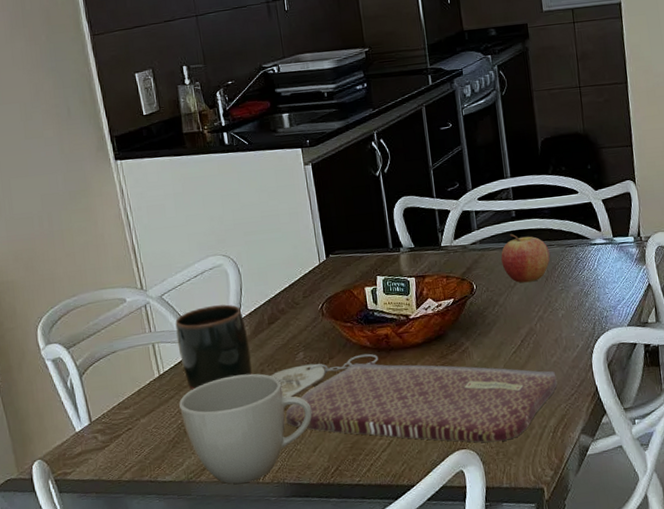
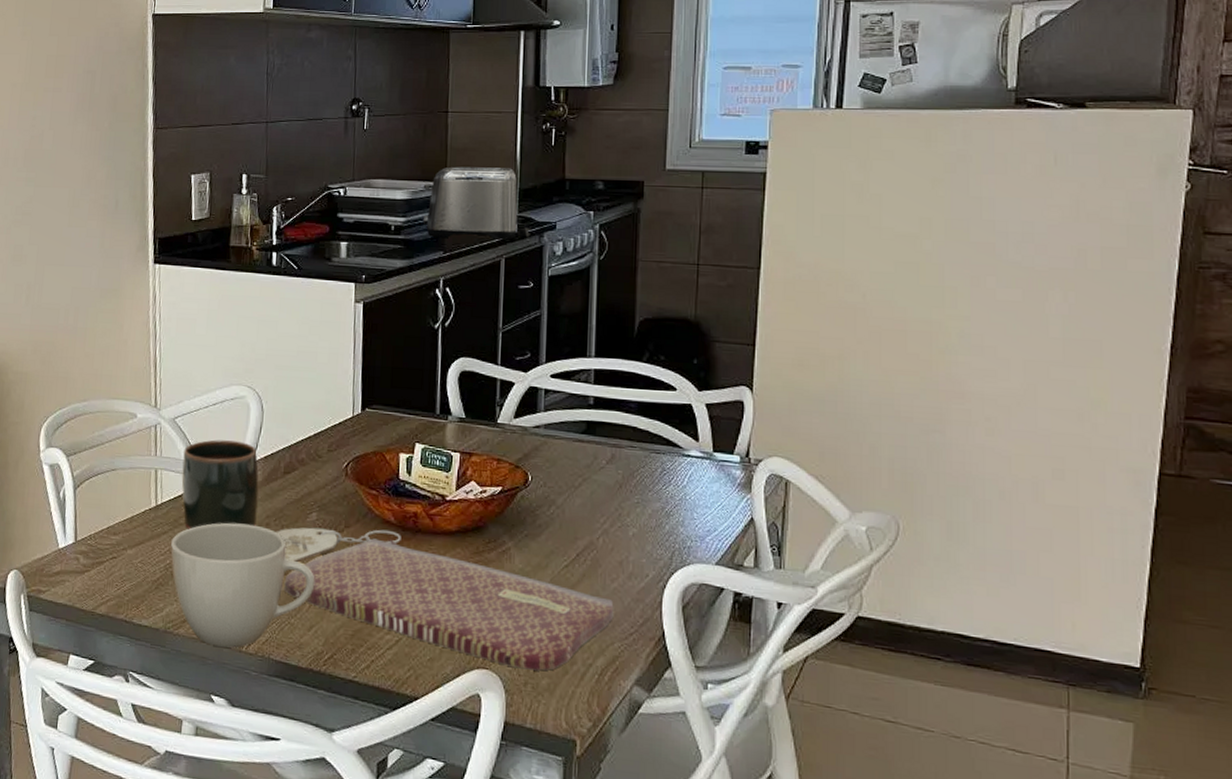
toaster: none [346,28,443,98] -> present [422,166,531,240]
fruit: present [501,233,550,283] -> none [567,423,629,487]

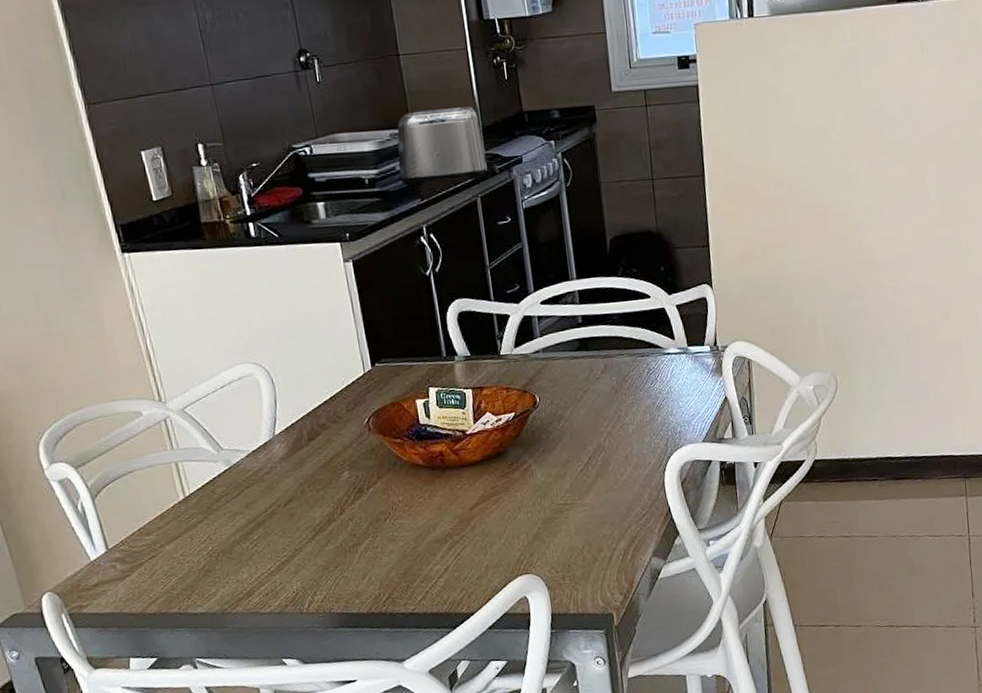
cup: present [171,522,315,648] -> none [209,494,361,615]
mug: present [181,439,259,530] -> none [201,418,291,513]
placemat: present [275,527,614,671] -> none [312,472,628,567]

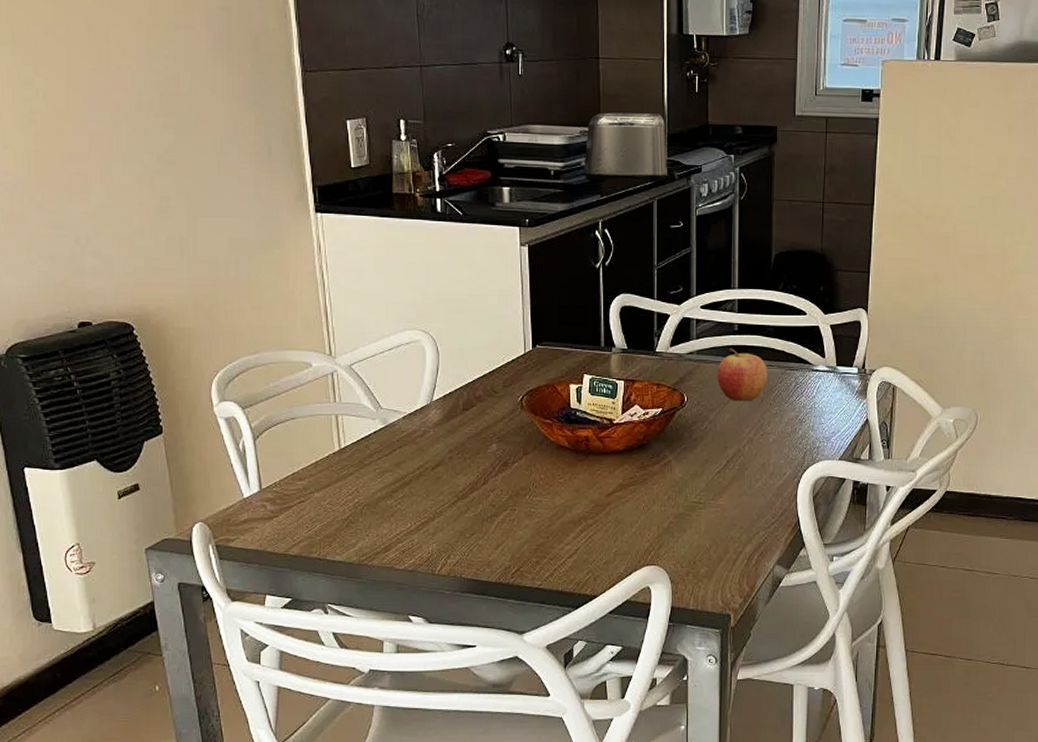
fruit: none [566,341,620,396] -> present [717,348,768,402]

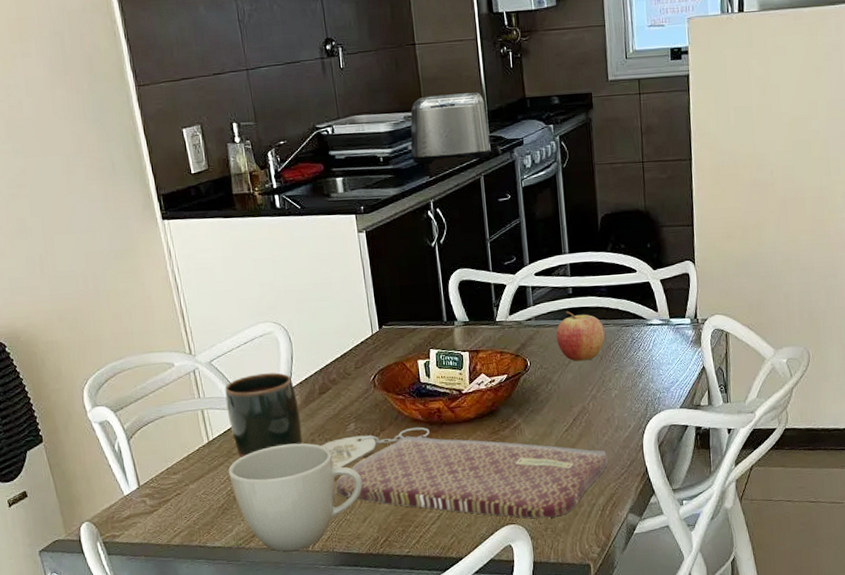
cup: none [358,459,499,572] -> present [228,443,363,552]
mug: none [363,383,440,469] -> present [225,372,303,457]
placemat: none [459,454,759,562] -> present [321,427,608,519]

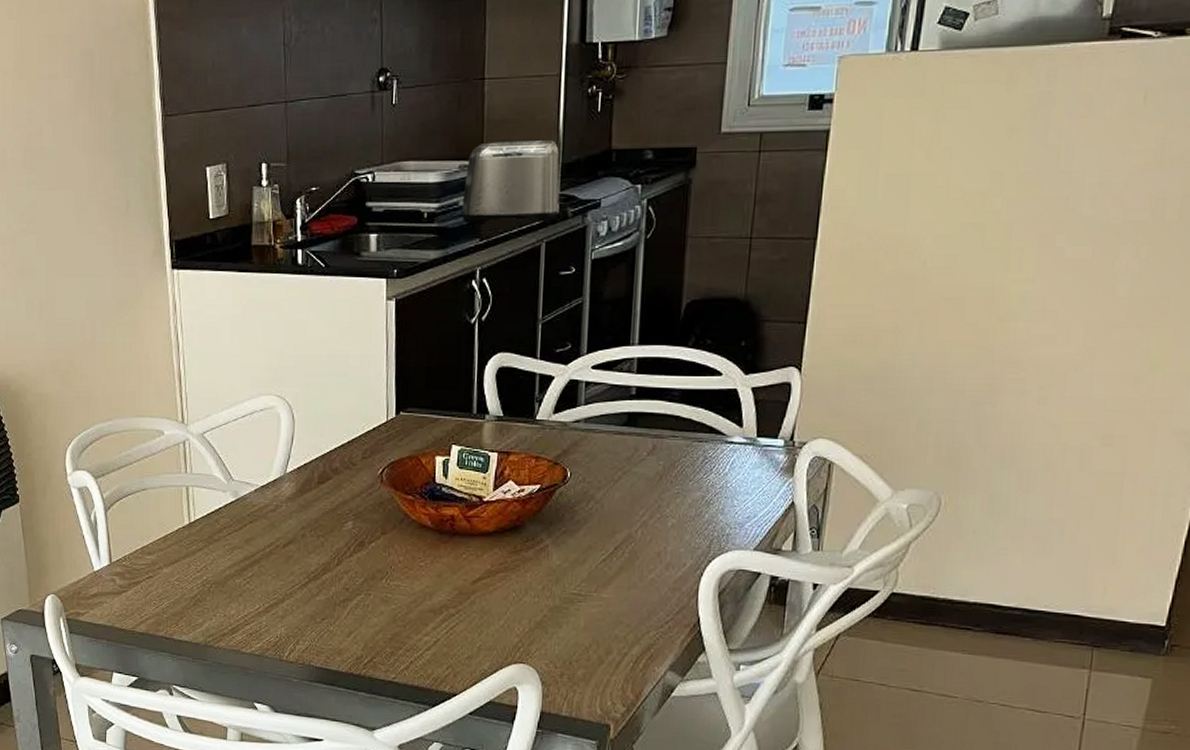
mug: present [225,372,303,457] -> none [214,453,293,545]
cup: present [228,443,363,552] -> none [207,536,353,657]
placemat: present [321,427,608,519] -> none [311,534,651,662]
fruit: present [556,311,606,362] -> none [607,415,671,479]

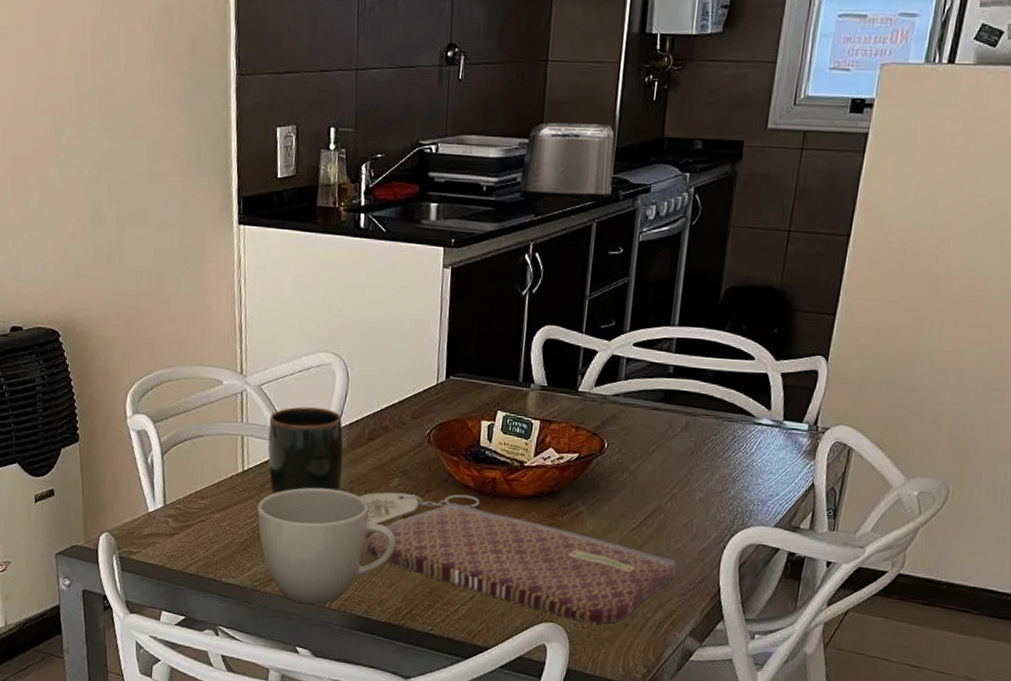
cup: none [207,536,353,657] -> present [257,487,396,604]
mug: none [214,453,293,545] -> present [267,406,344,494]
placemat: none [311,534,651,662] -> present [359,492,676,624]

